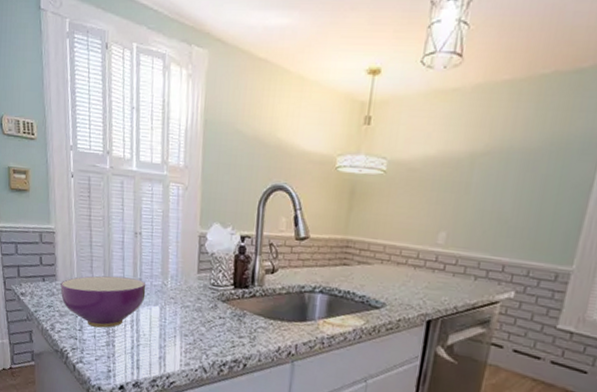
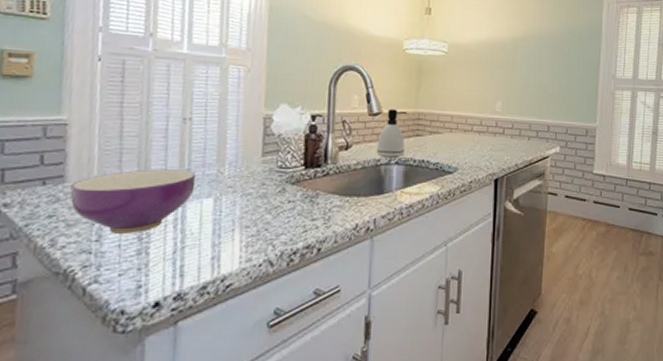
soap dispenser: none [301,233,336,287] -> present [376,109,408,159]

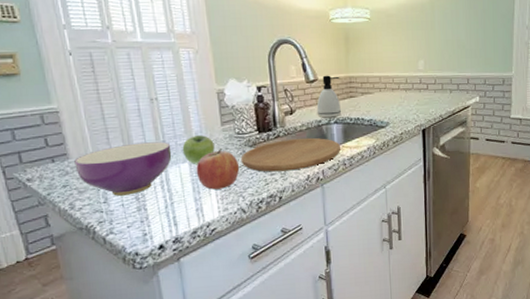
fruit: none [209,165,250,200] -> present [182,134,215,164]
apple: none [220,184,276,234] -> present [196,148,240,190]
cutting board: none [278,178,399,217] -> present [240,137,340,172]

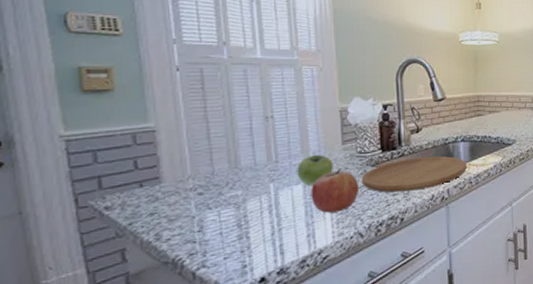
bowl: present [74,141,172,196] -> none [167,162,284,224]
soap dispenser: present [316,75,341,119] -> none [443,94,468,137]

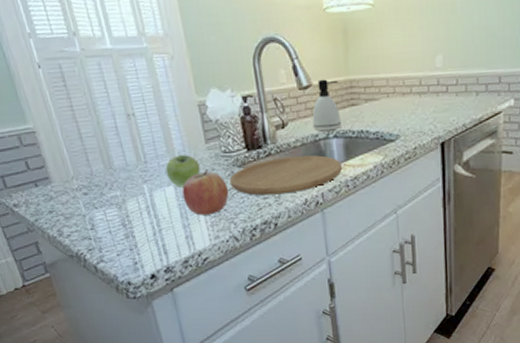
soap dispenser: none [443,94,468,137] -> present [312,79,341,133]

